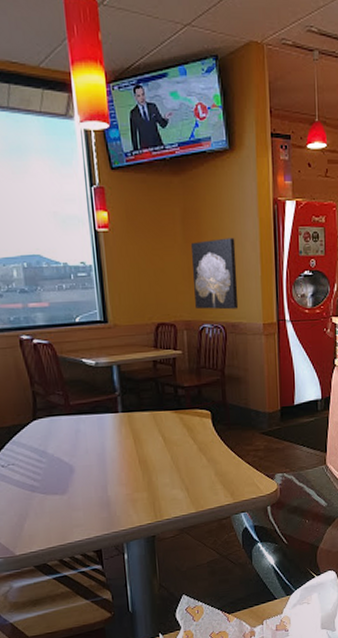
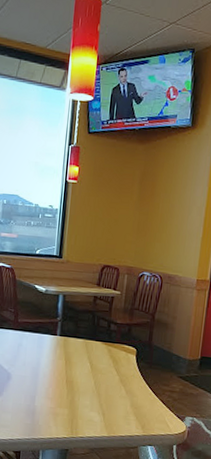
wall art: present [190,237,239,310] -> none [139,200,184,263]

